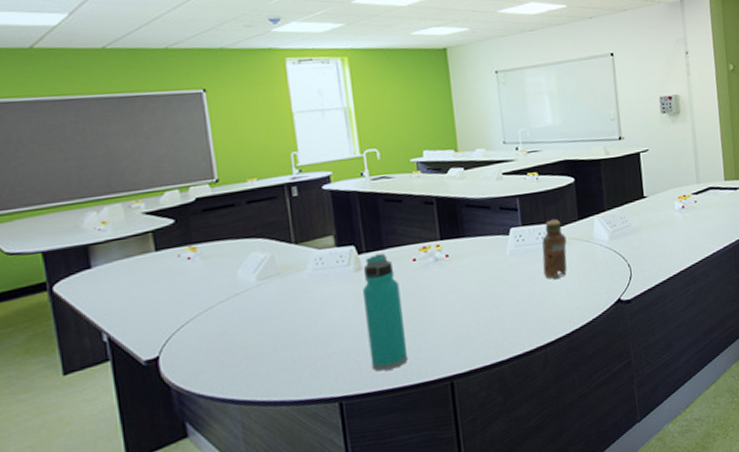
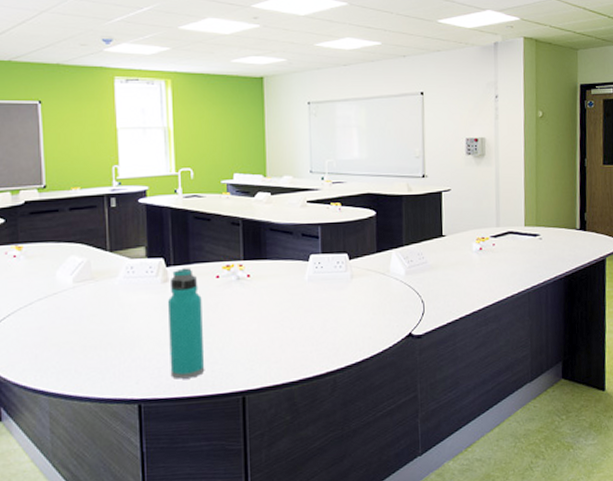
drink bottle: present [542,219,567,279] -> none [338,249,363,307]

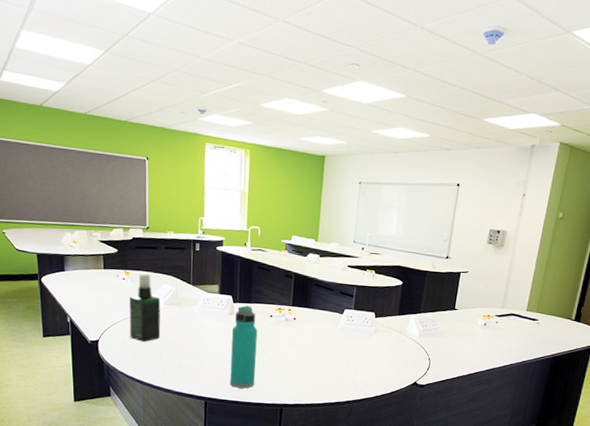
spray bottle: none [24,245,70,337] -> present [129,273,161,342]

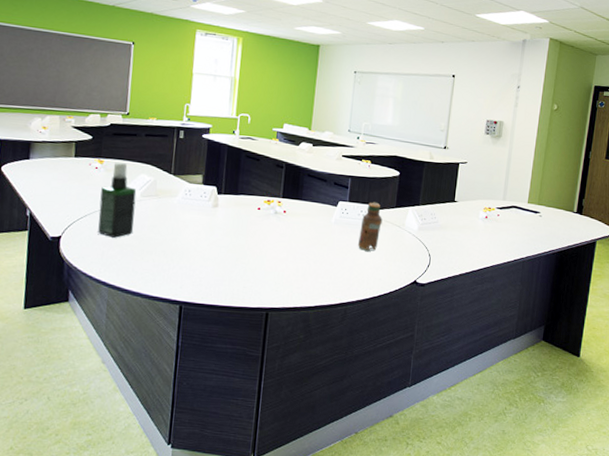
water bottle: present [229,306,258,389] -> none [209,197,244,290]
drink bottle: none [362,310,386,355] -> present [357,202,383,251]

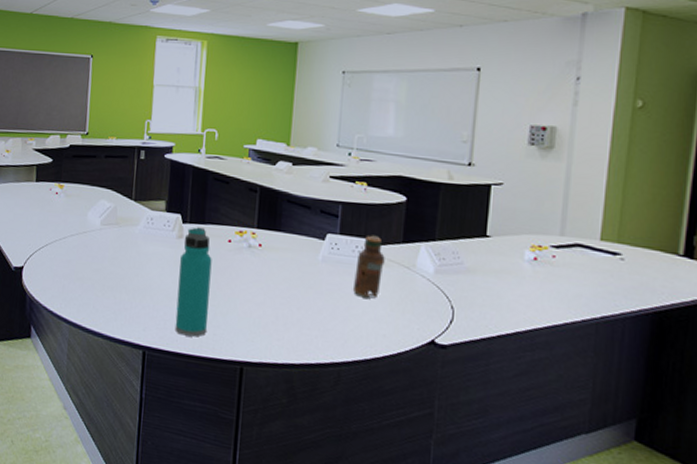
spray bottle: present [98,162,137,238] -> none [58,187,97,270]
water bottle: none [209,197,244,290] -> present [175,227,212,337]

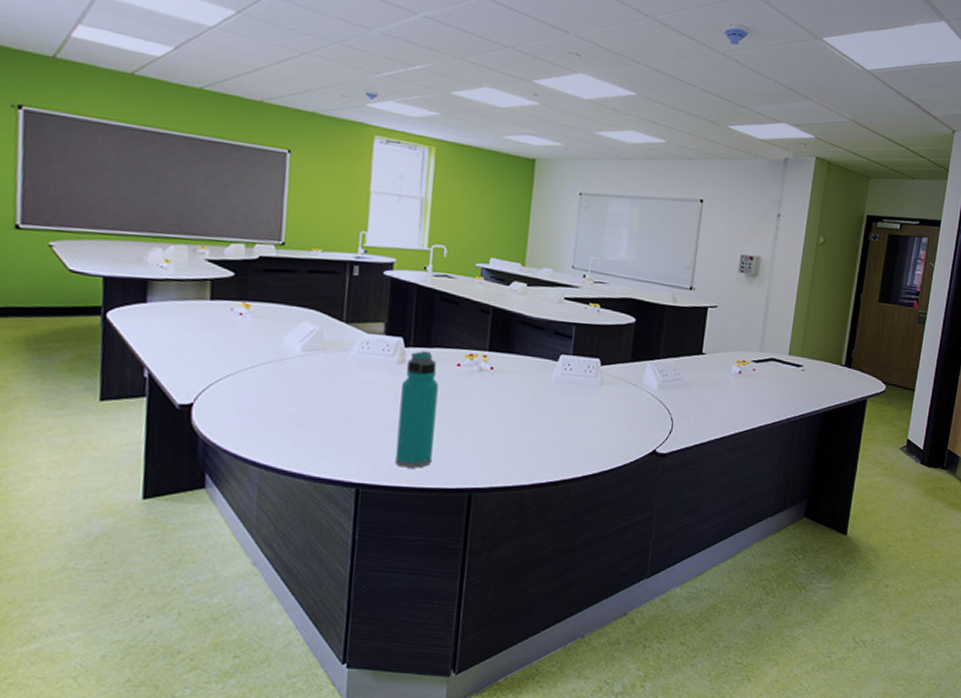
drink bottle: present [352,235,385,299] -> none [583,355,615,416]

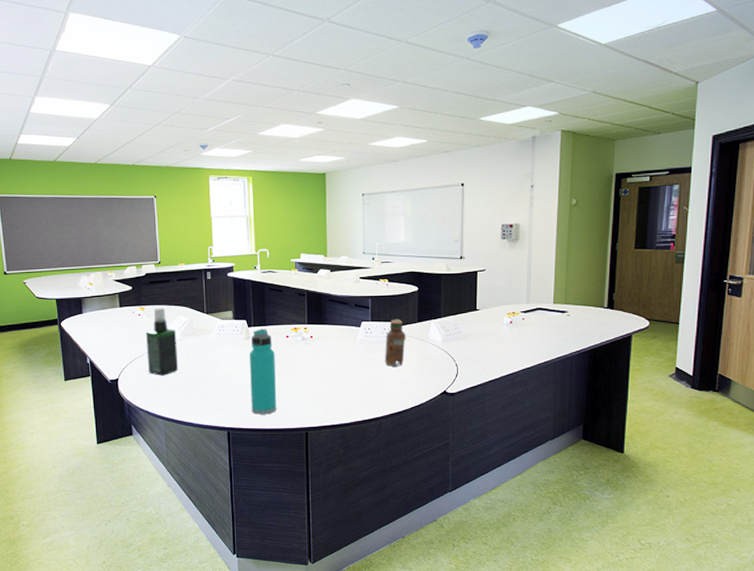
spray bottle: none [244,306,297,404] -> present [146,307,179,376]
drink bottle: none [583,355,615,416] -> present [384,319,406,366]

